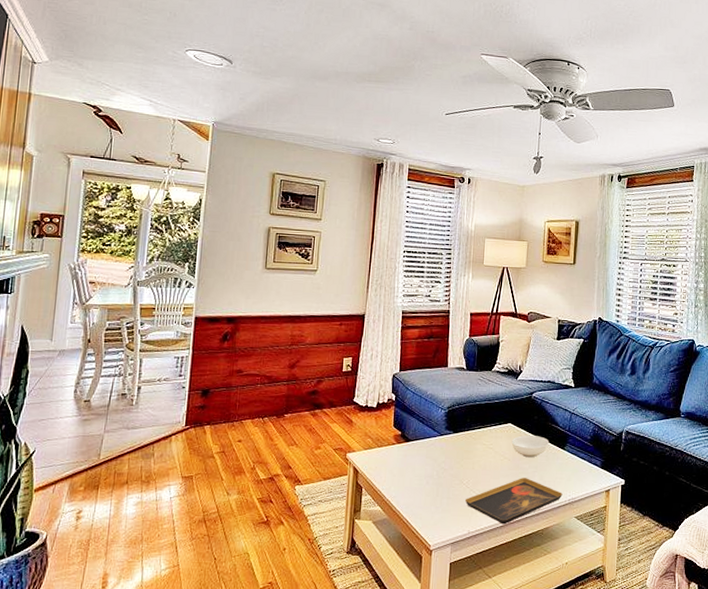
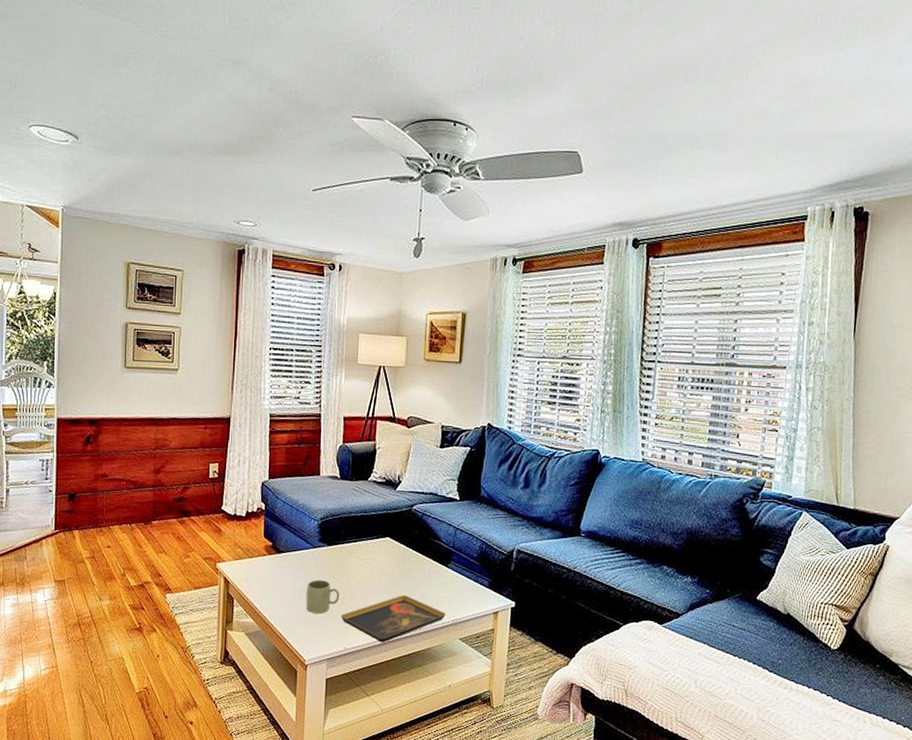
mug: none [432,466,465,498] -> present [306,580,340,613]
bowl: present [511,435,550,458] -> none [390,550,432,575]

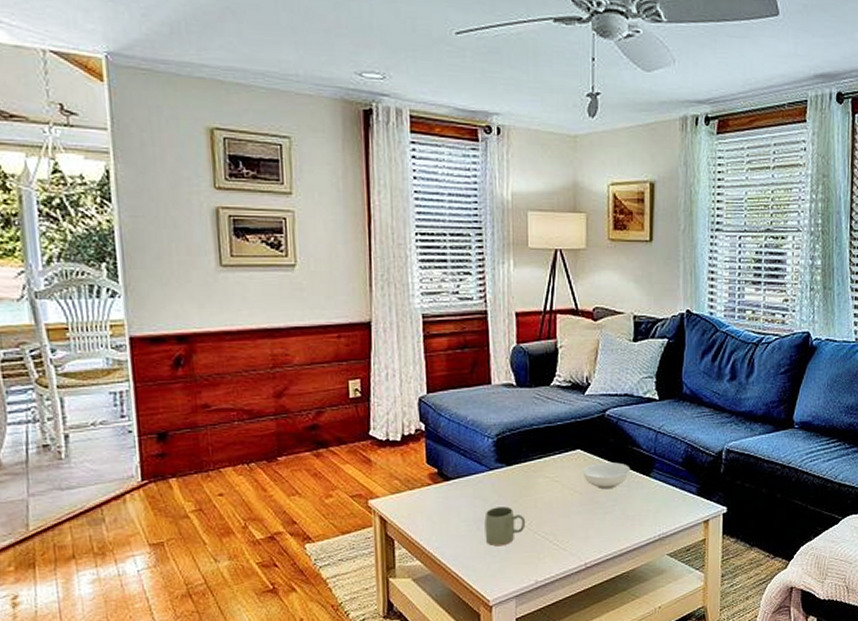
decorative tray: present [340,595,446,643] -> none [528,513,651,570]
bowl: none [390,550,432,575] -> present [582,462,631,490]

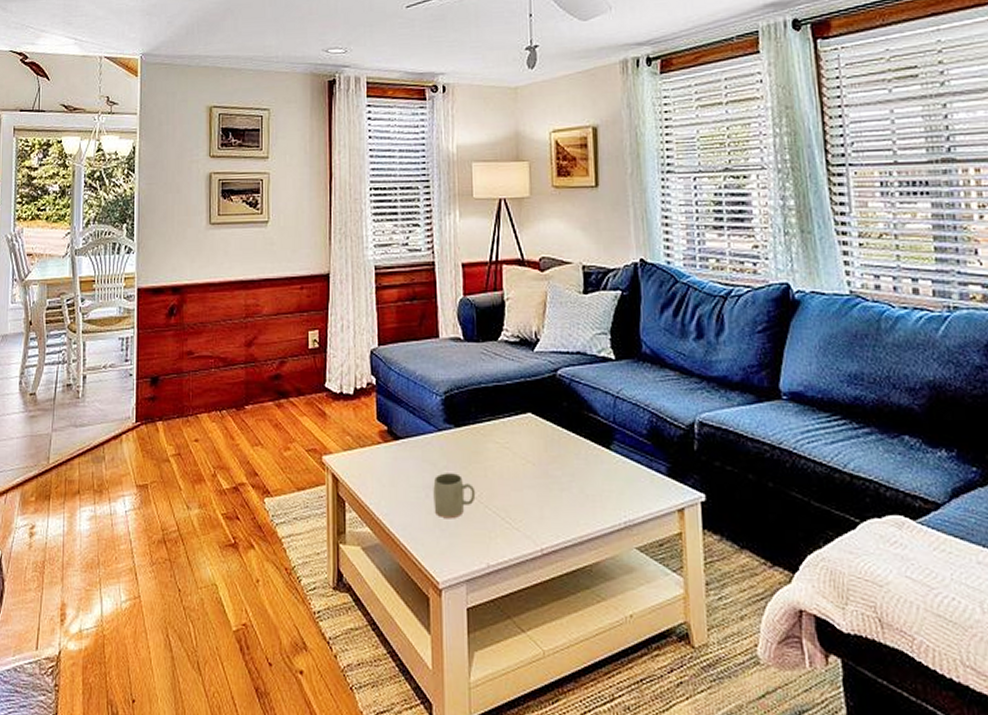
bowl: present [582,462,631,490] -> none [534,430,588,462]

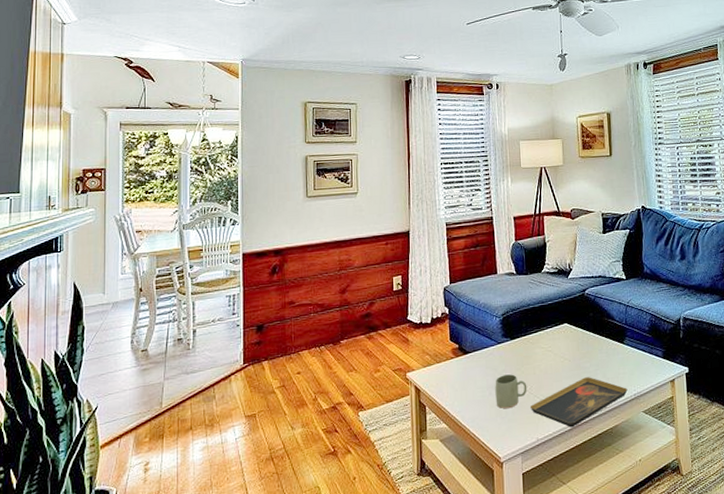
decorative tray: none [478,490,615,556] -> present [529,377,628,428]

